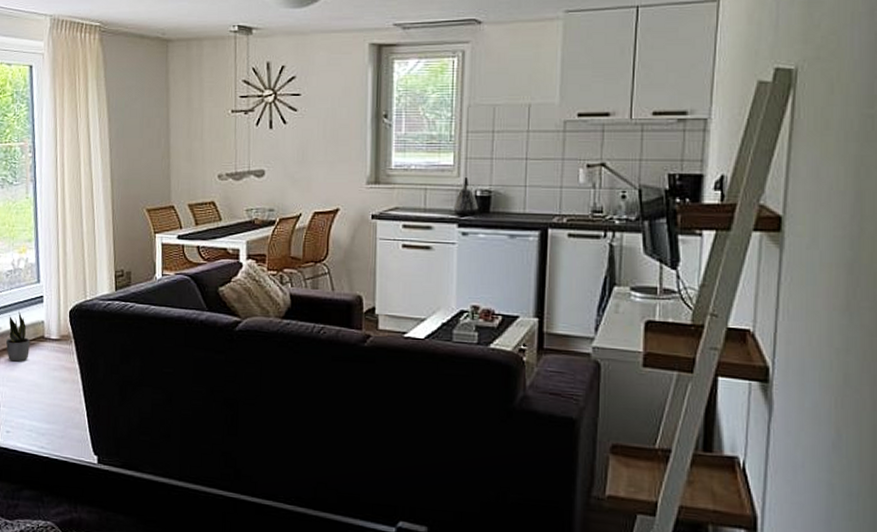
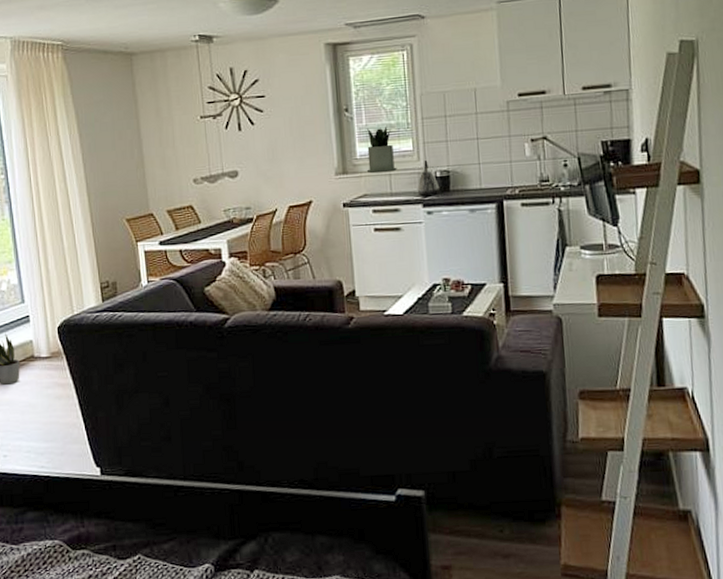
planter: none [400,137,434,187] -> present [366,127,397,174]

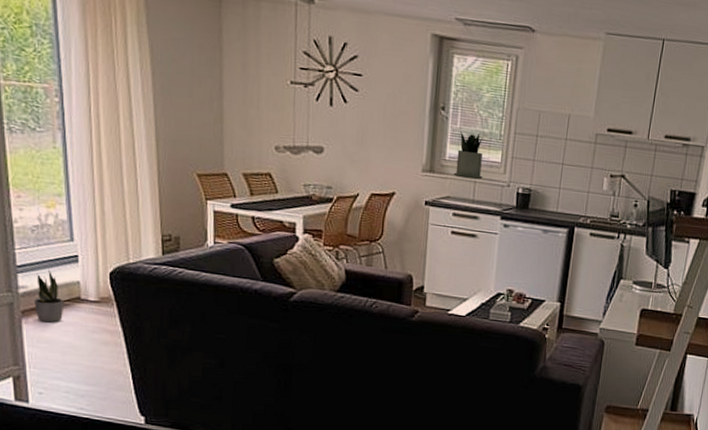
kettle: present [417,160,440,197] -> none [498,175,520,211]

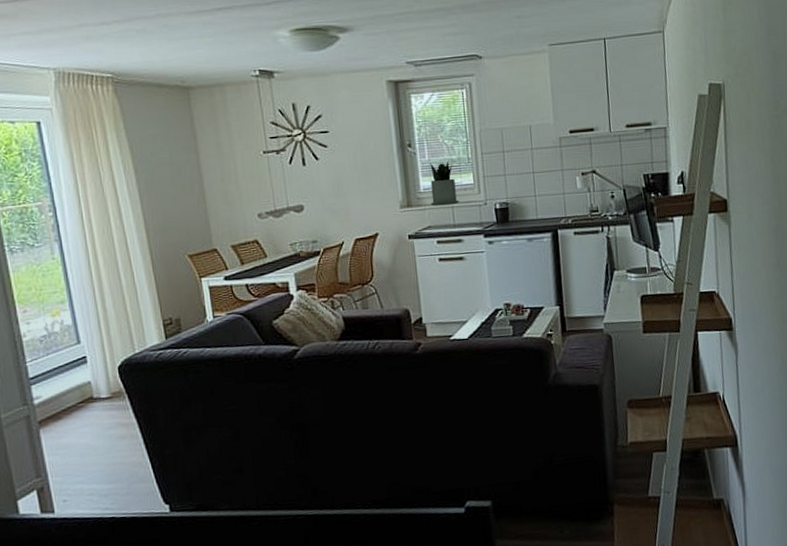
potted plant: present [35,268,64,323] -> none [49,375,79,429]

